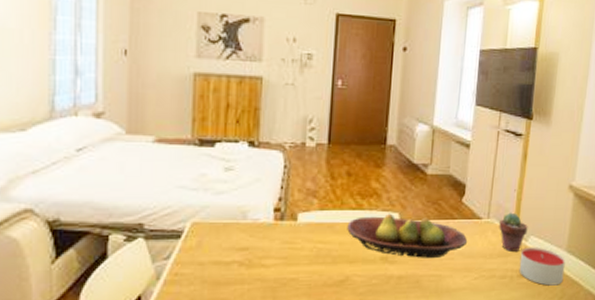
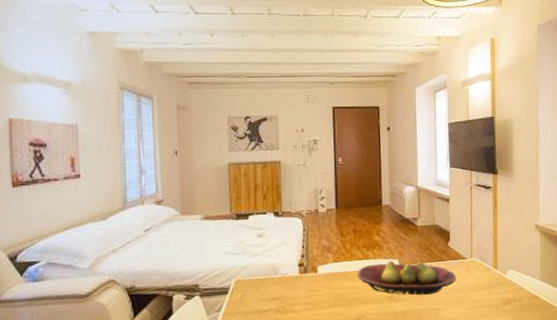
potted succulent: present [499,212,528,252] -> none [481,251,506,284]
candle: present [519,247,566,286] -> none [502,278,541,311]

